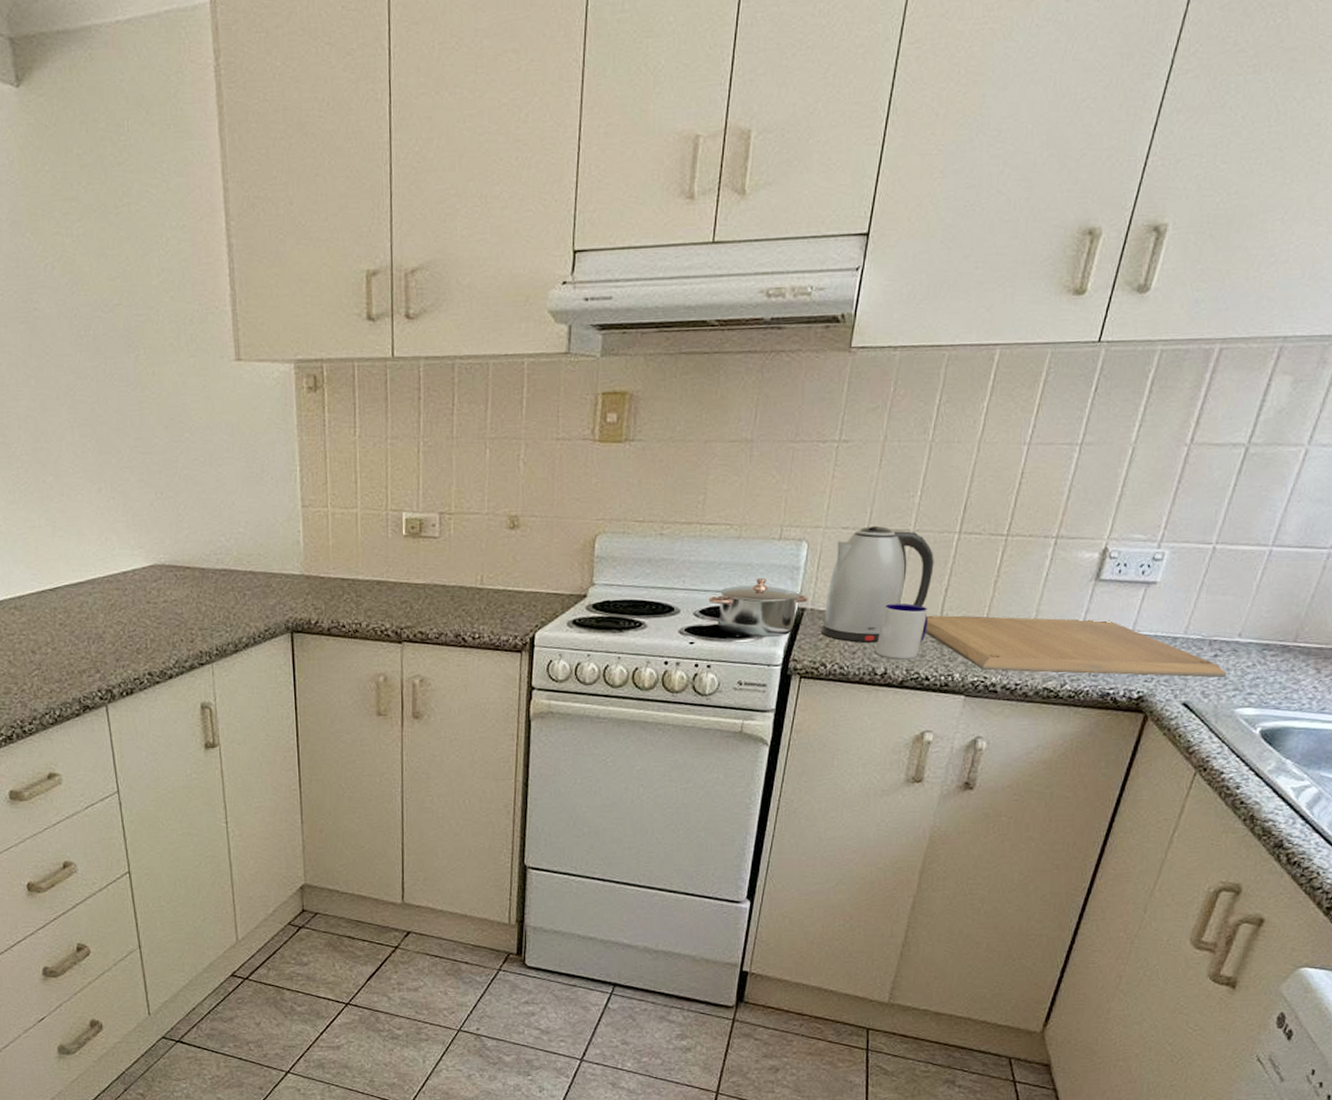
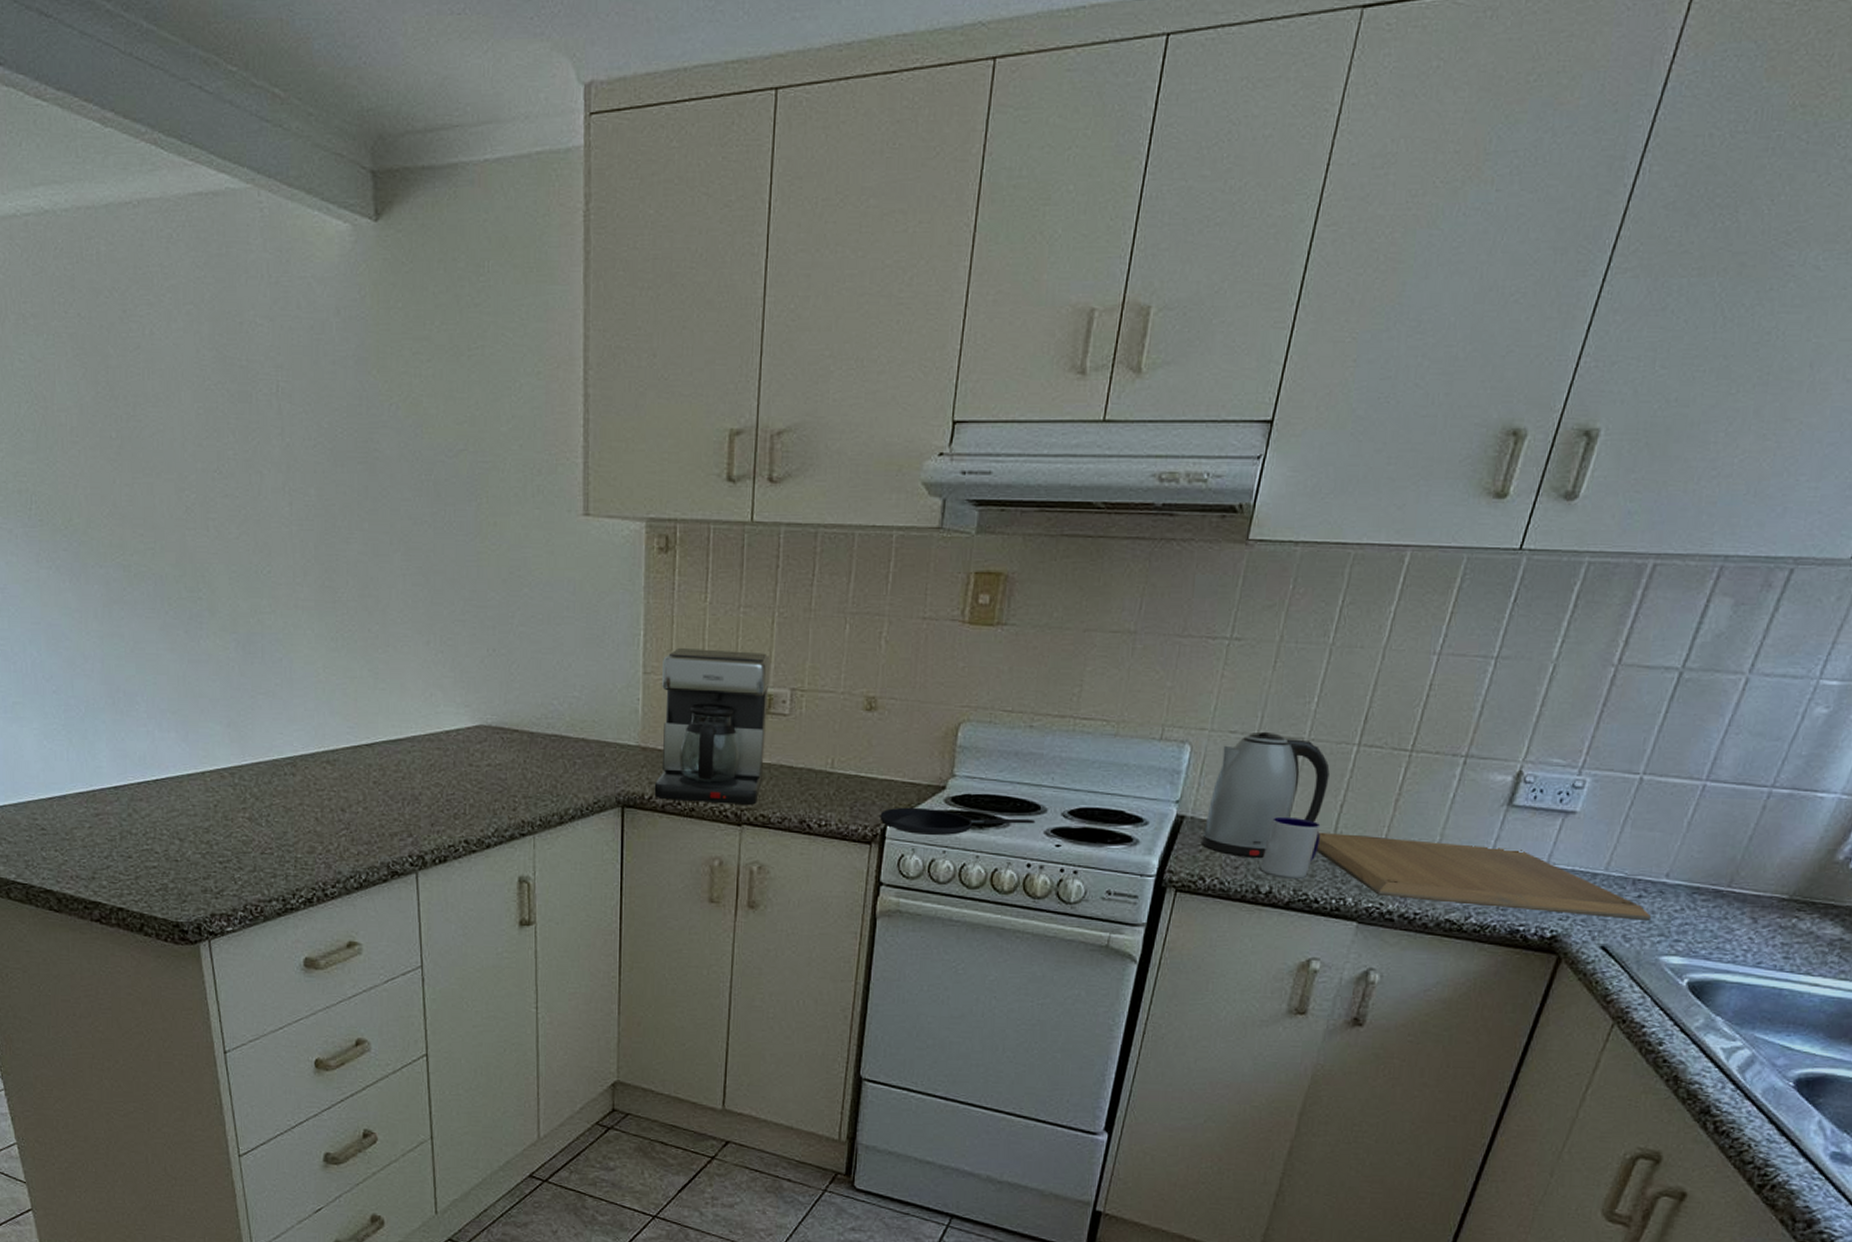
coffee maker: none [319,480,419,624] -> present [654,648,770,805]
frying pan: none [528,615,670,642] -> present [880,807,1036,836]
cooking pot: present [708,577,809,637] -> none [1078,779,1190,845]

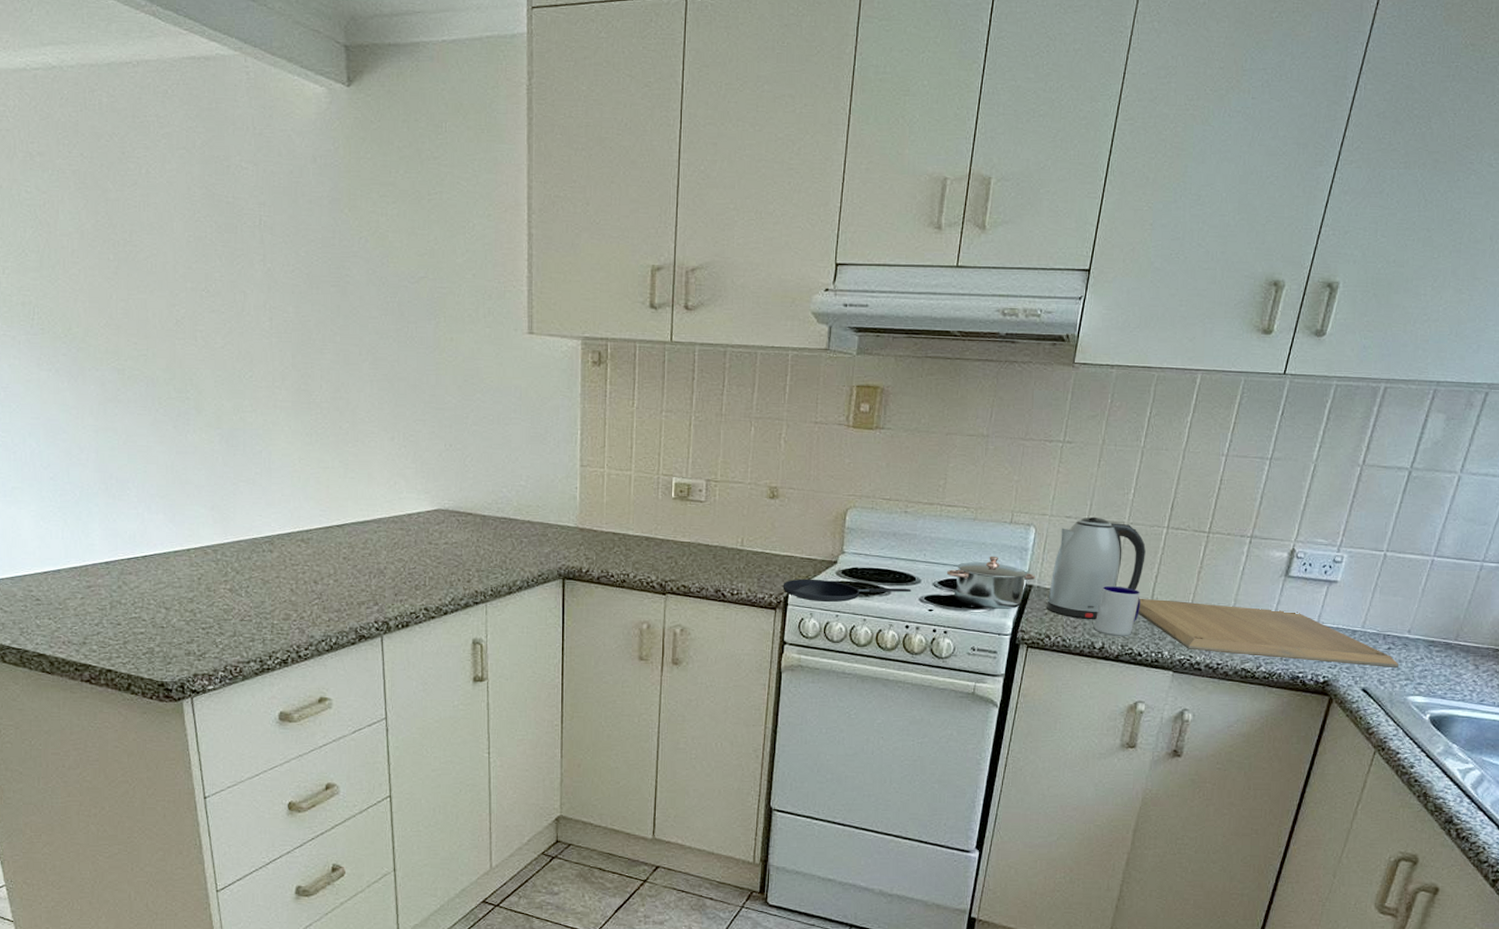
coffee maker: present [654,648,770,805] -> none [590,446,688,577]
cooking pot: none [1078,779,1190,845] -> present [946,555,1036,609]

